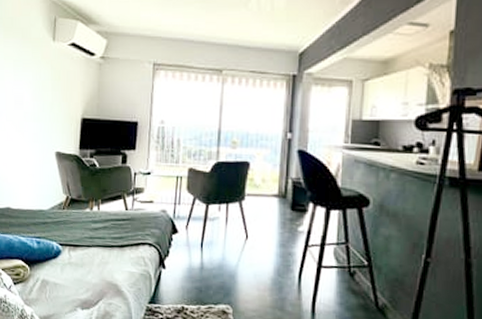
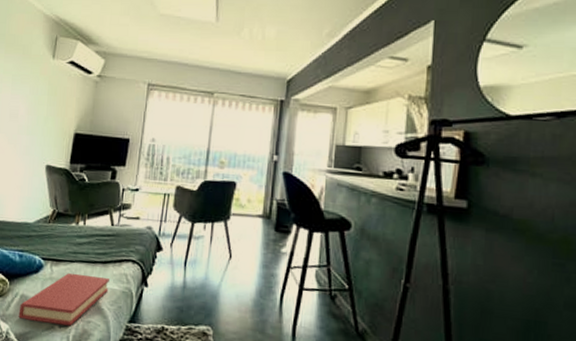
hardback book: none [41,257,127,308] -> present [18,273,109,326]

